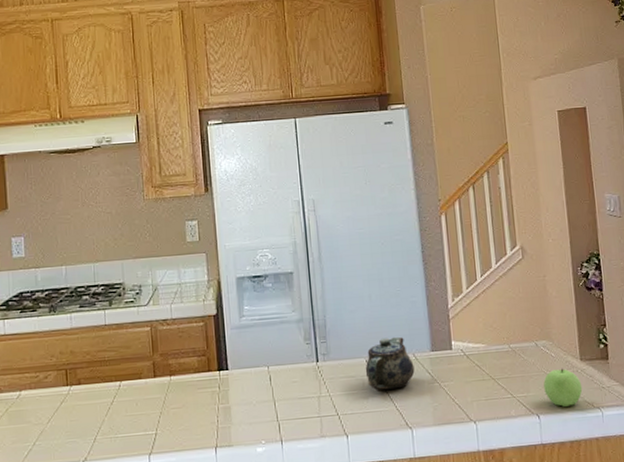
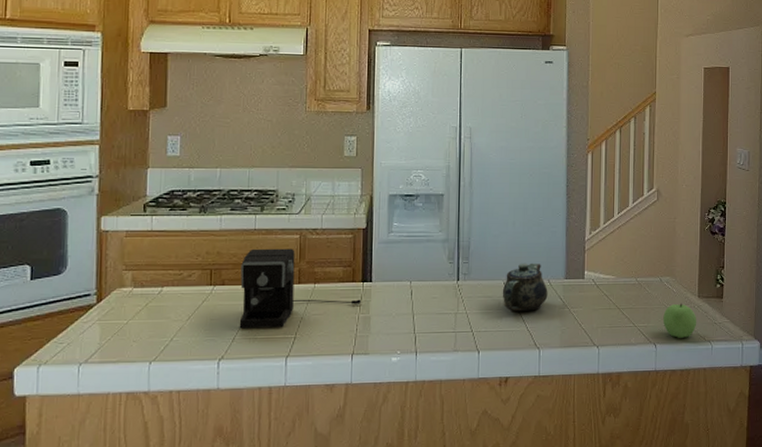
coffee maker: none [95,341,219,428] -> present [239,248,361,329]

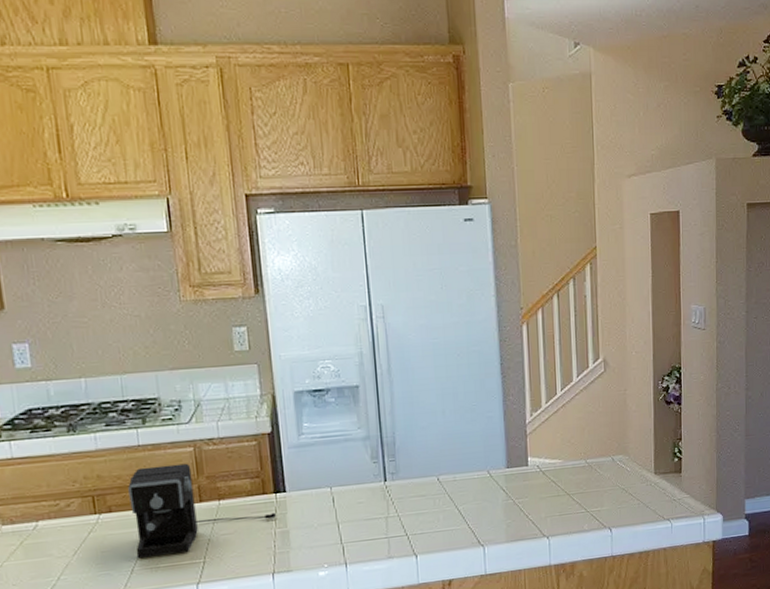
teapot: present [502,263,548,311] -> none [436,454,489,509]
apple: present [663,303,697,339] -> none [617,482,655,521]

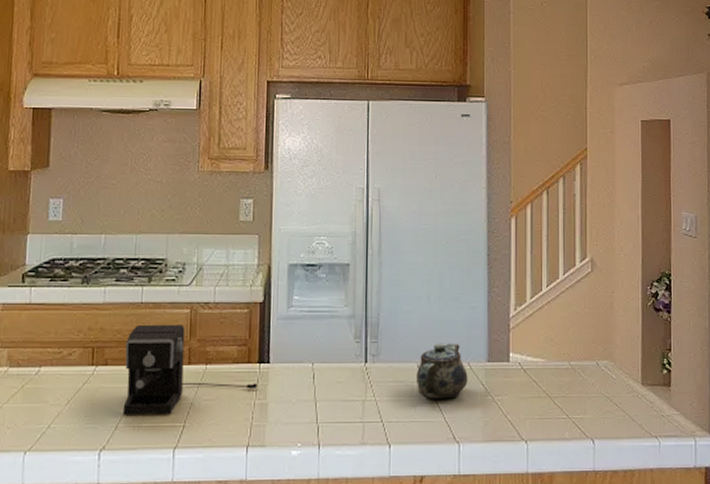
teapot: none [436,454,489,509] -> present [416,343,468,399]

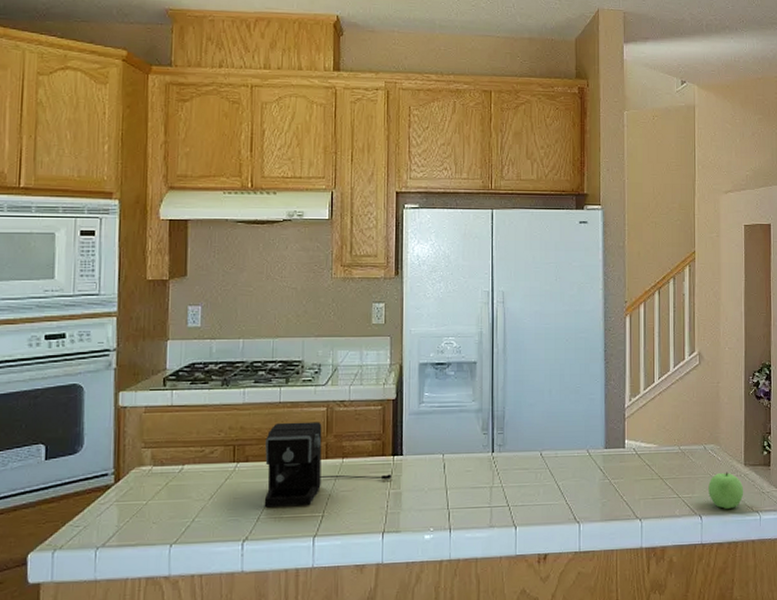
teapot: present [416,343,468,399] -> none [539,432,587,484]
apple: none [601,391,641,434] -> present [708,472,744,510]

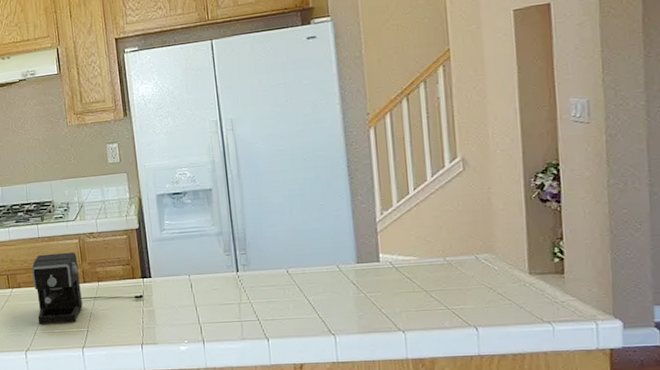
apple: present [708,472,744,510] -> none [484,281,531,321]

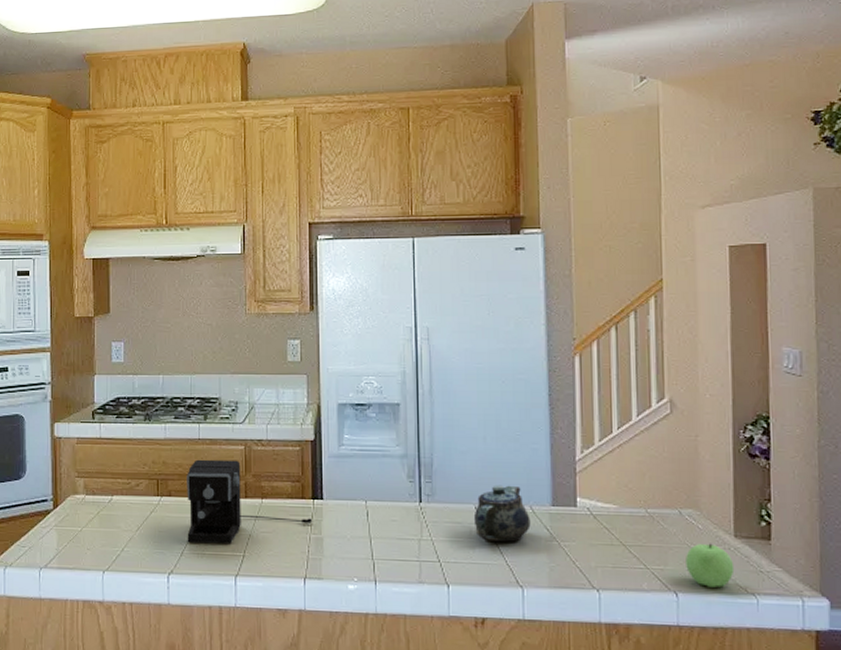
teapot: none [286,249,339,299] -> present [473,485,531,542]
apple: none [484,281,531,321] -> present [686,543,735,589]

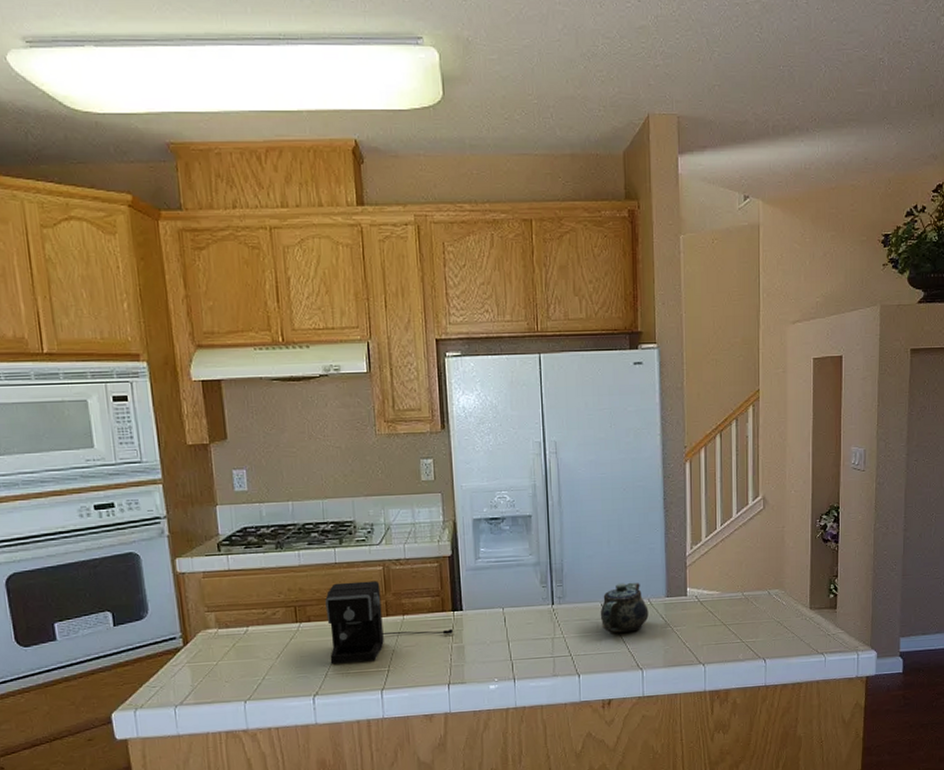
apple: present [686,543,735,589] -> none [773,616,809,653]

